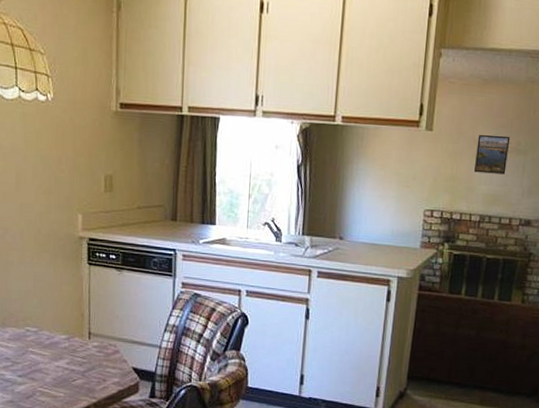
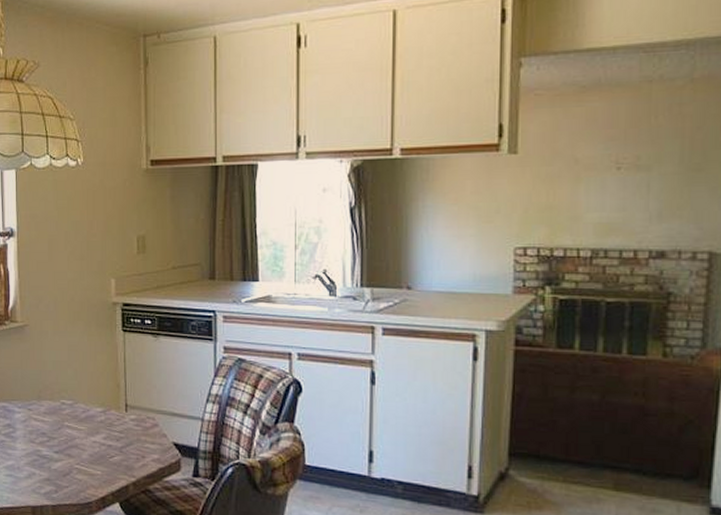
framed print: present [474,134,511,175] -> none [579,150,626,198]

